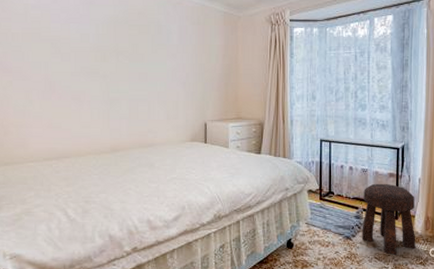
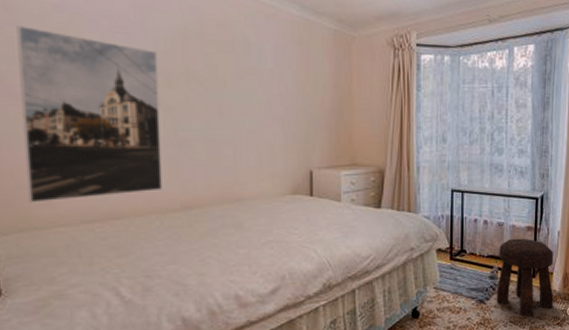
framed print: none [9,21,98,145] -> present [16,26,162,203]

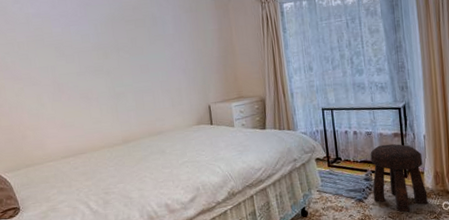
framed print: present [16,26,162,203] -> none [13,31,109,147]

